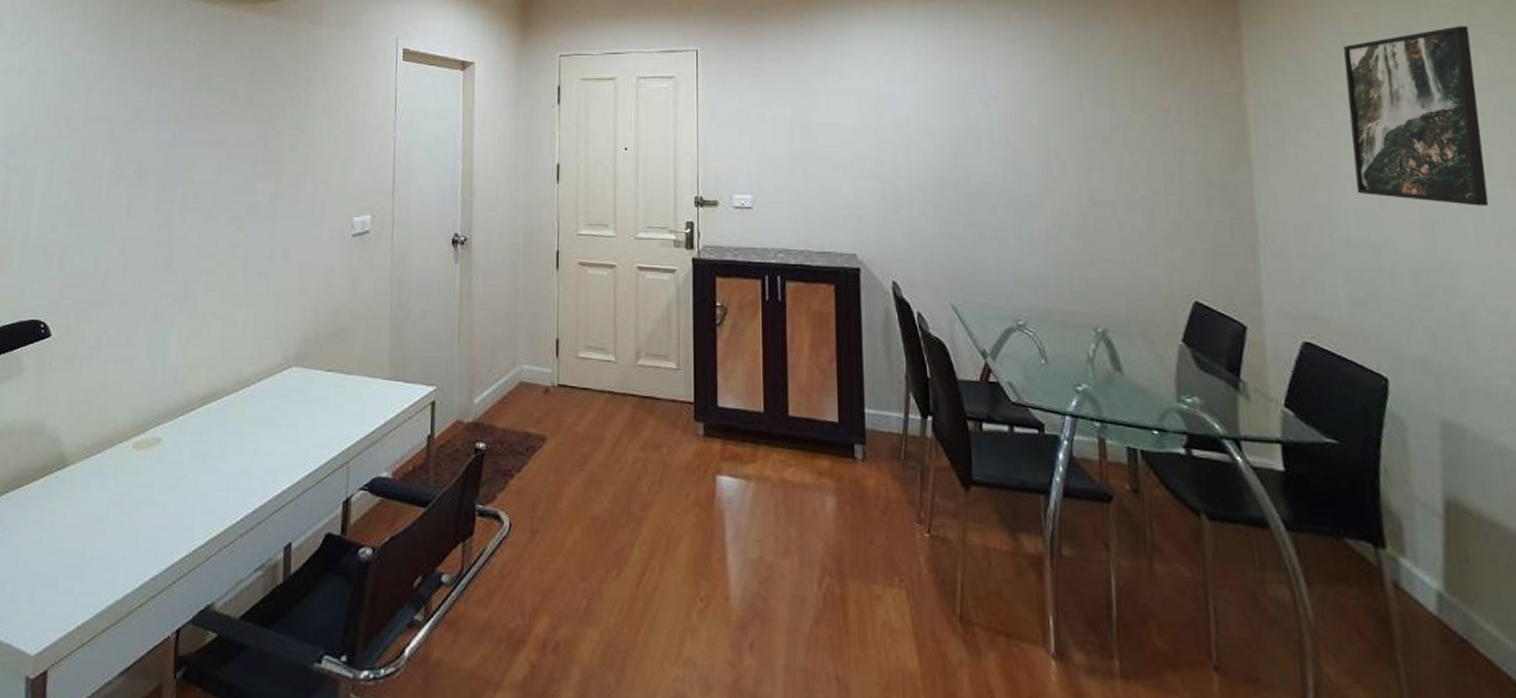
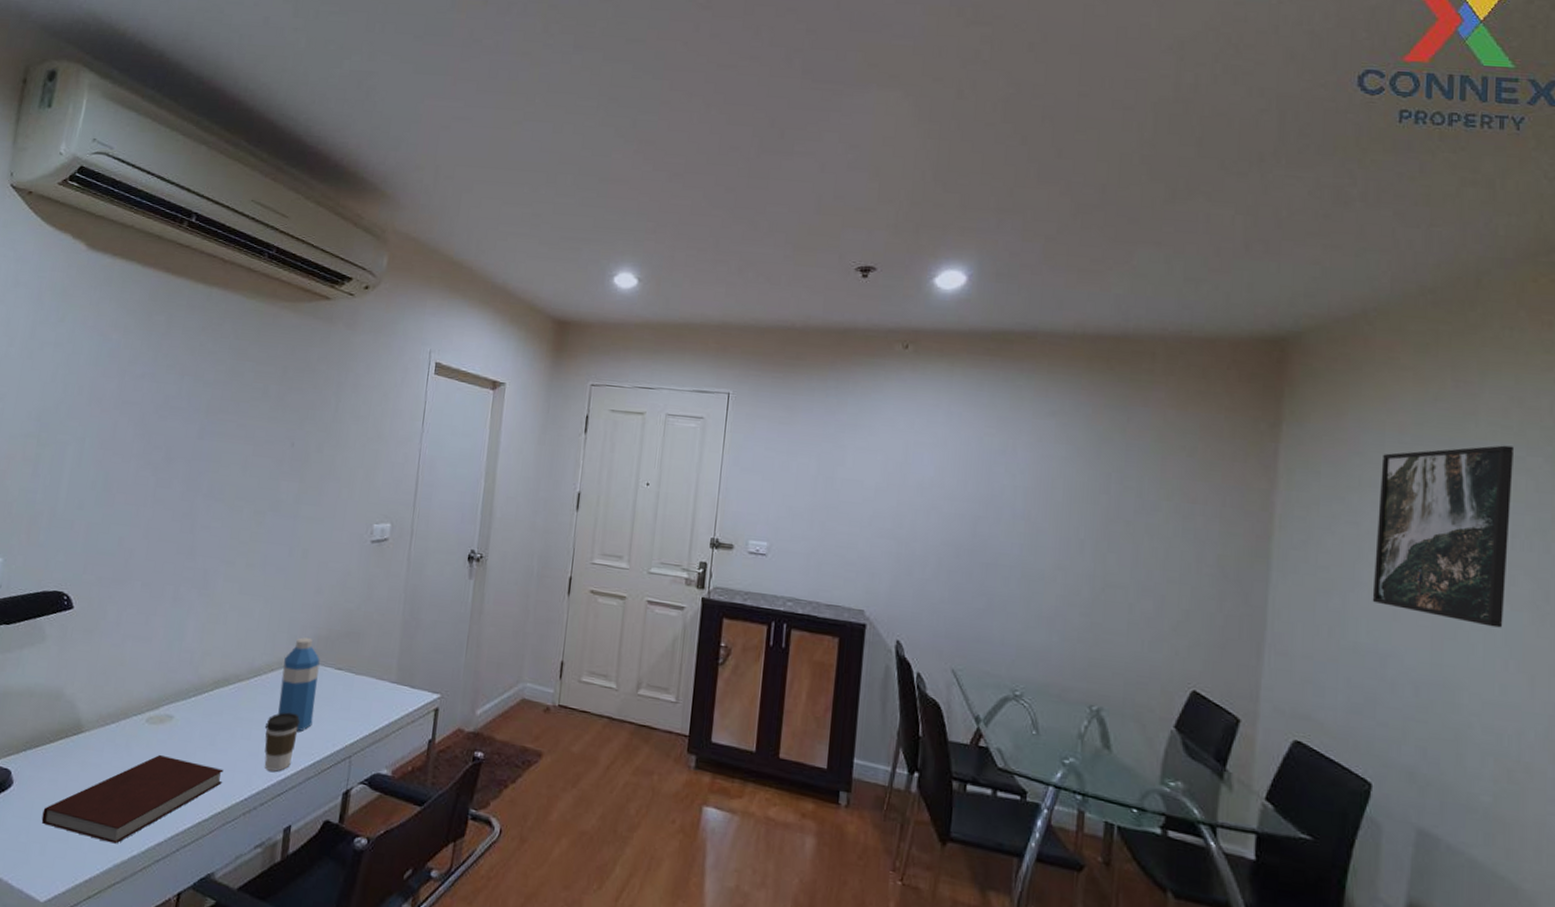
notebook: none [28,481,217,583] -> present [41,754,224,844]
coffee cup: none [258,422,294,486] -> present [264,712,301,772]
water bottle: none [269,342,309,442] -> present [278,637,320,732]

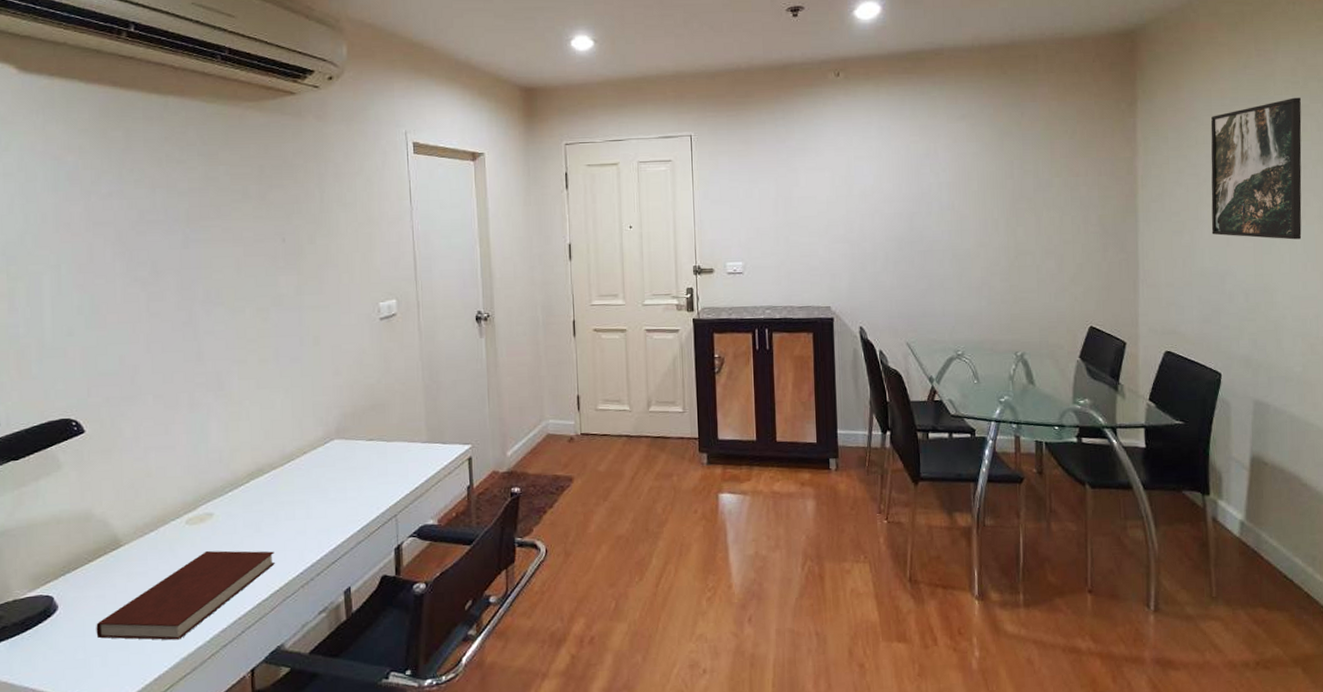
coffee cup: present [264,712,301,772] -> none [308,487,342,543]
water bottle: present [278,637,320,732] -> none [315,417,354,504]

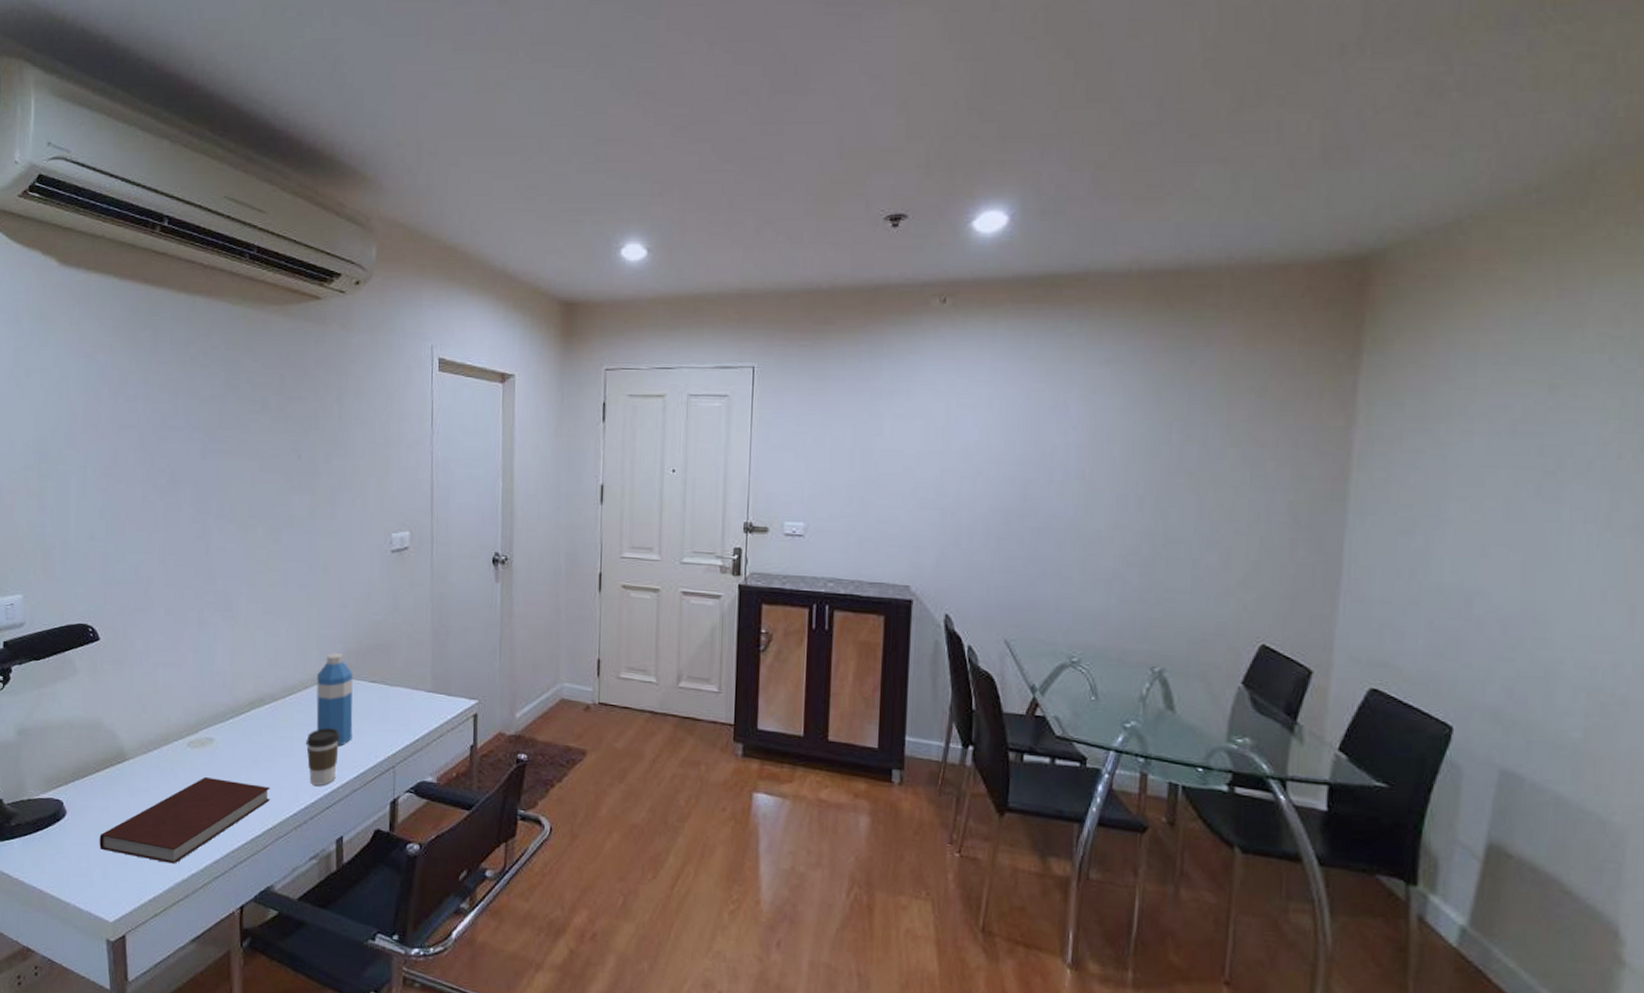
coffee cup: none [308,487,342,543] -> present [306,727,340,786]
water bottle: none [315,417,354,504] -> present [316,653,353,746]
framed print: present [1210,97,1302,240] -> none [1458,358,1625,557]

